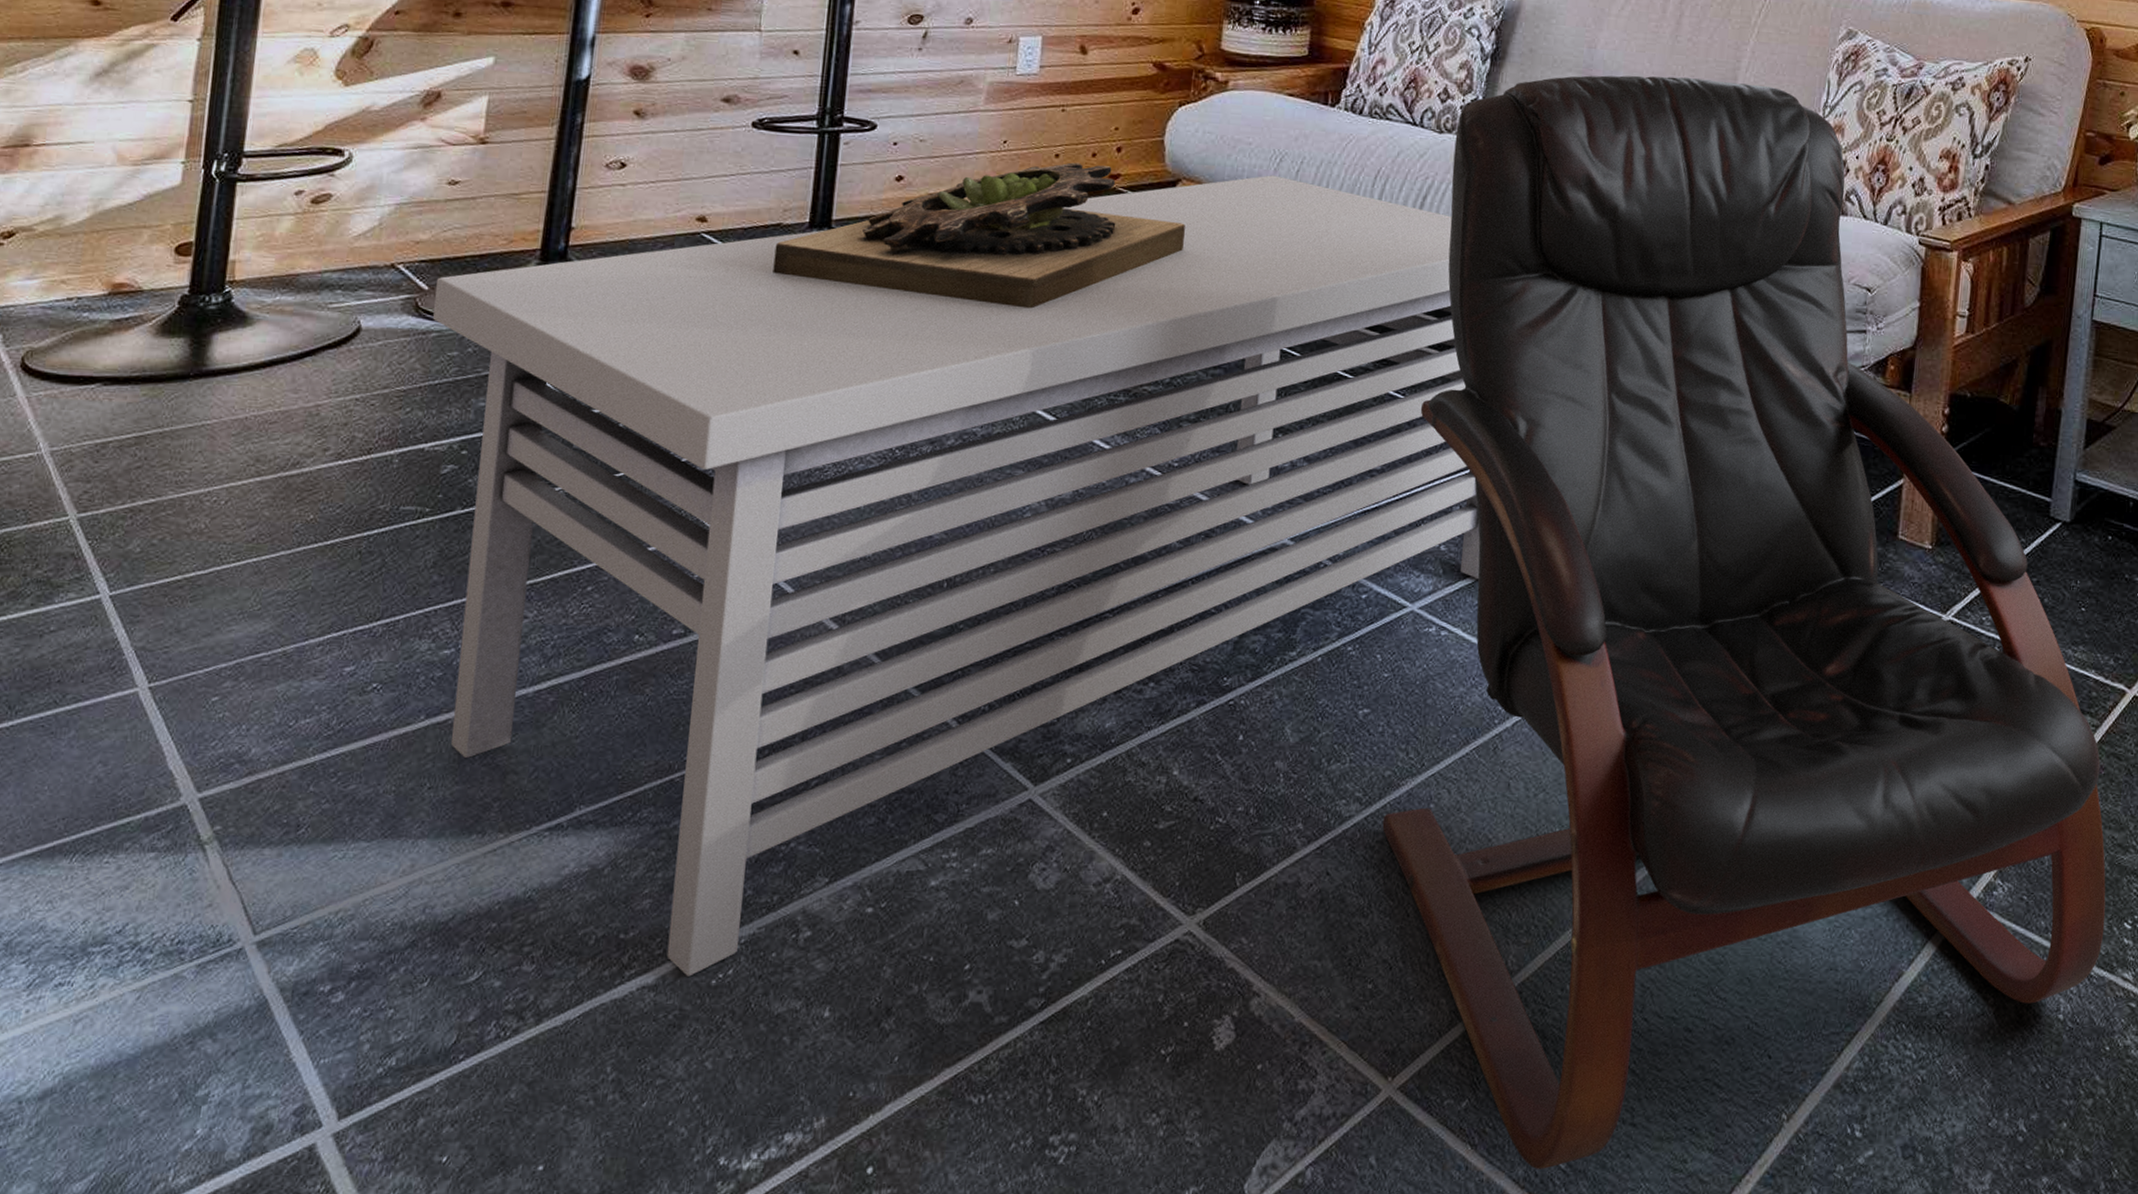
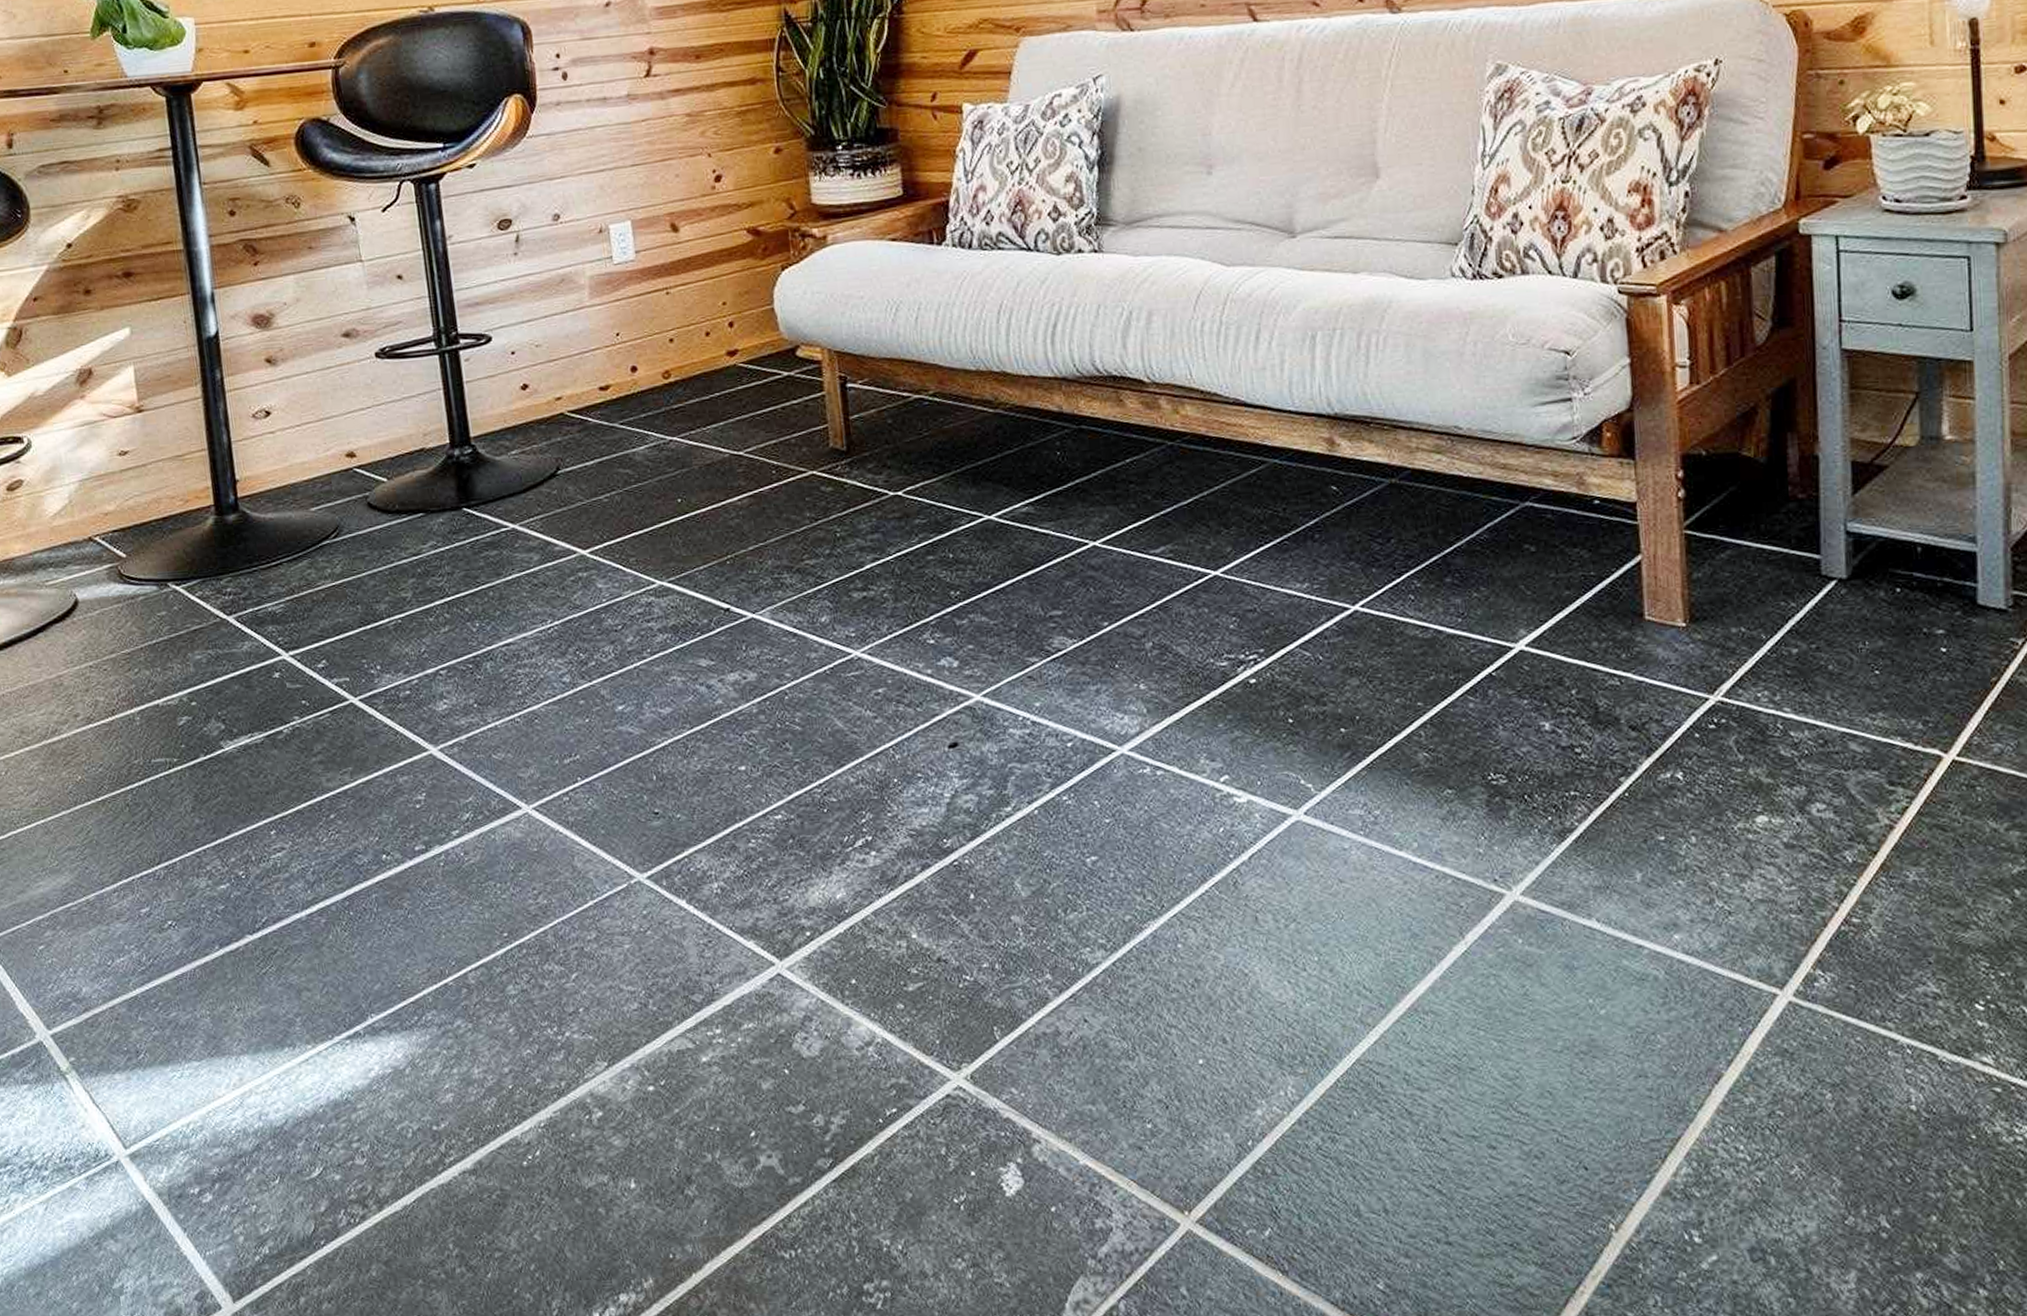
coffee table: present [433,175,1481,977] -> none [131,326,1187,1160]
succulent planter: present [773,162,1185,309] -> none [423,343,816,499]
armchair: present [1382,75,2106,1169] -> none [1074,144,1953,1291]

